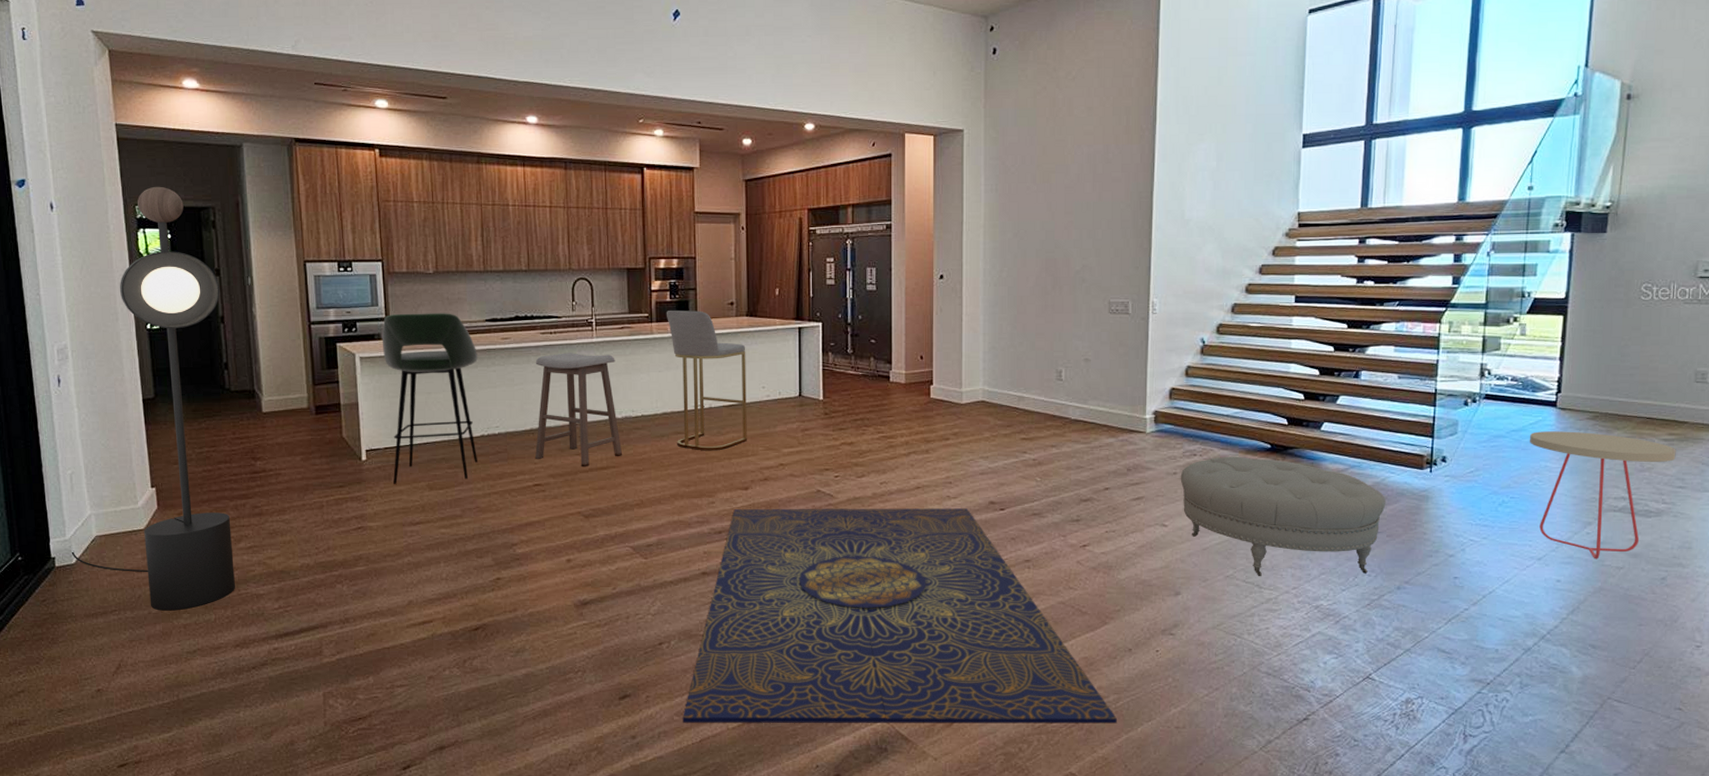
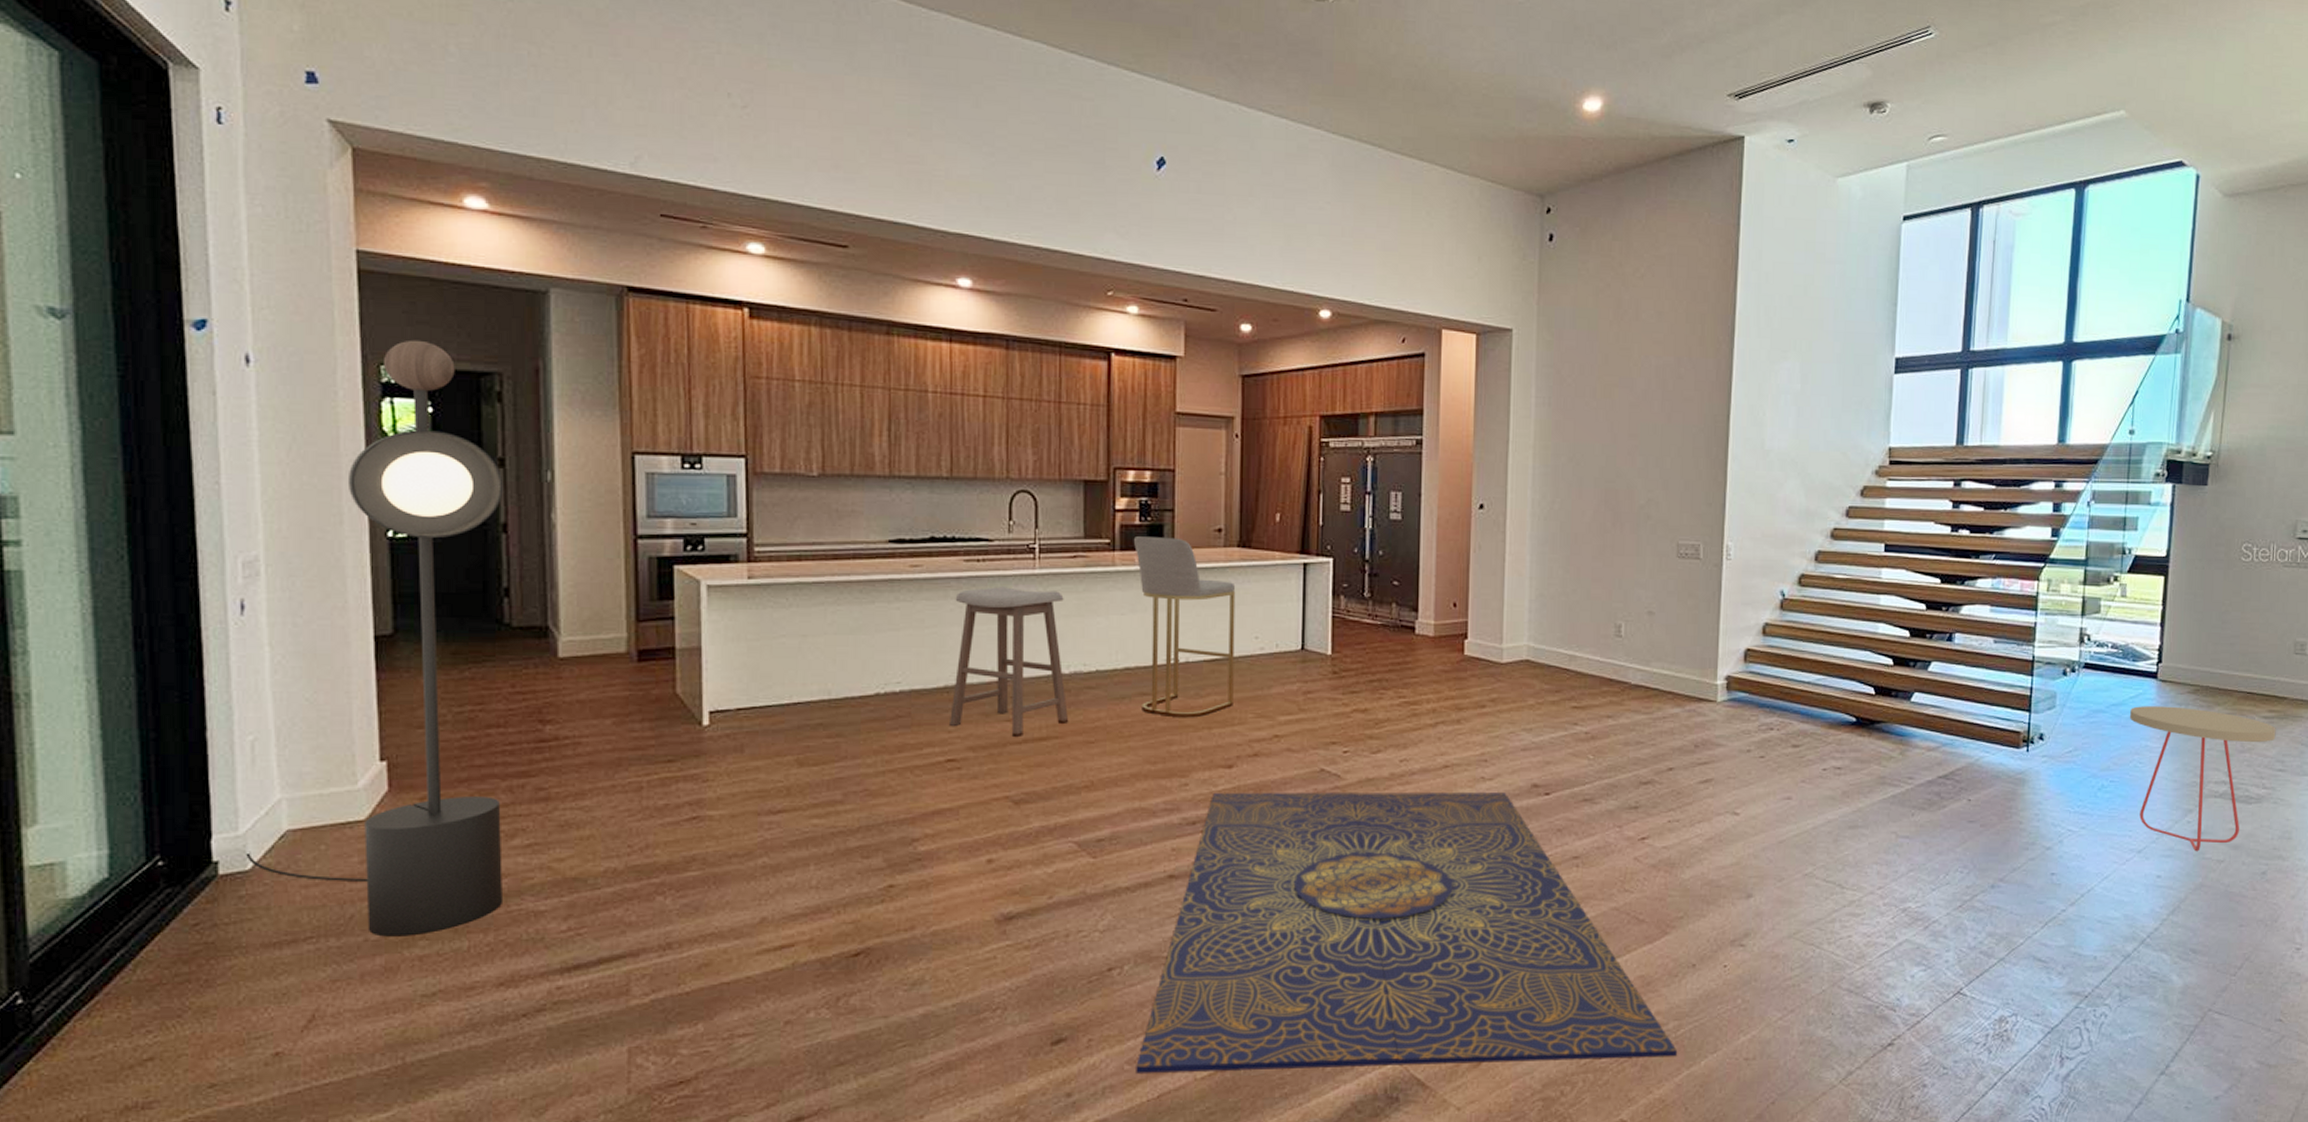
bar stool: present [381,313,478,484] -> none [740,528,875,758]
ottoman: present [1180,456,1386,576] -> none [1754,731,1980,874]

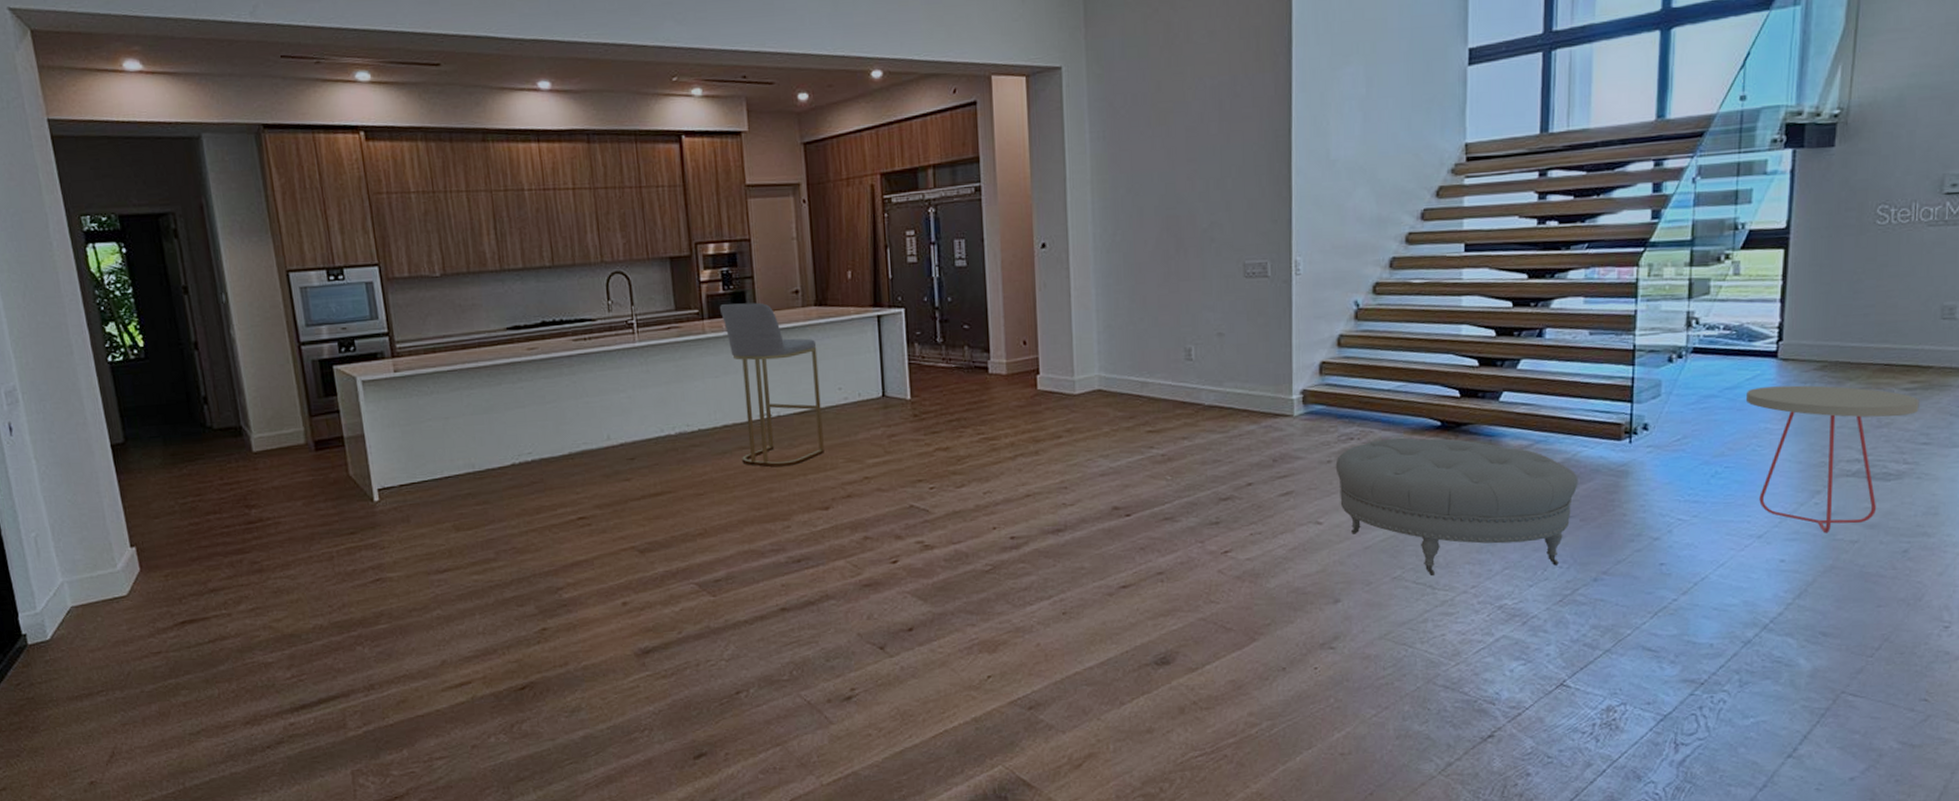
floor lamp: present [246,339,504,937] -> none [45,191,239,688]
bar stool: present [950,587,1069,738] -> none [569,361,680,495]
area rug: present [1136,793,1677,1073] -> none [769,516,1272,781]
ottoman: none [1754,731,1980,874] -> present [1335,437,1578,575]

